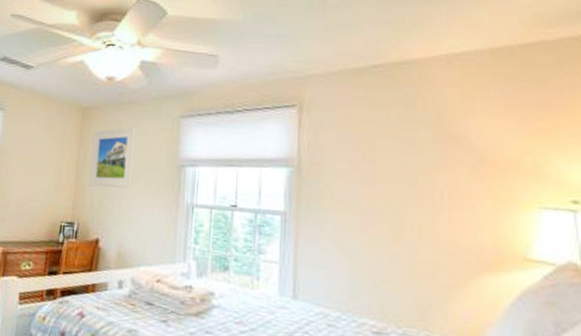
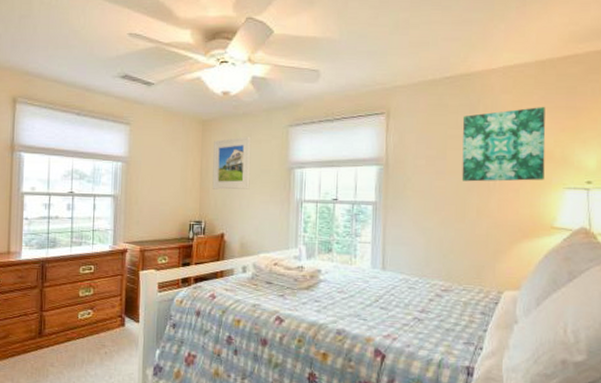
wall art: none [396,102,510,196] -> present [461,106,546,182]

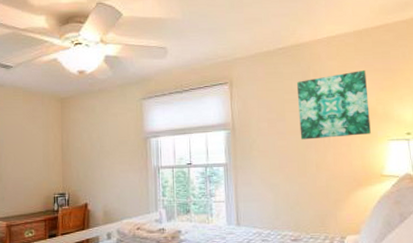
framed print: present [212,136,251,190] -> none [73,111,109,162]

